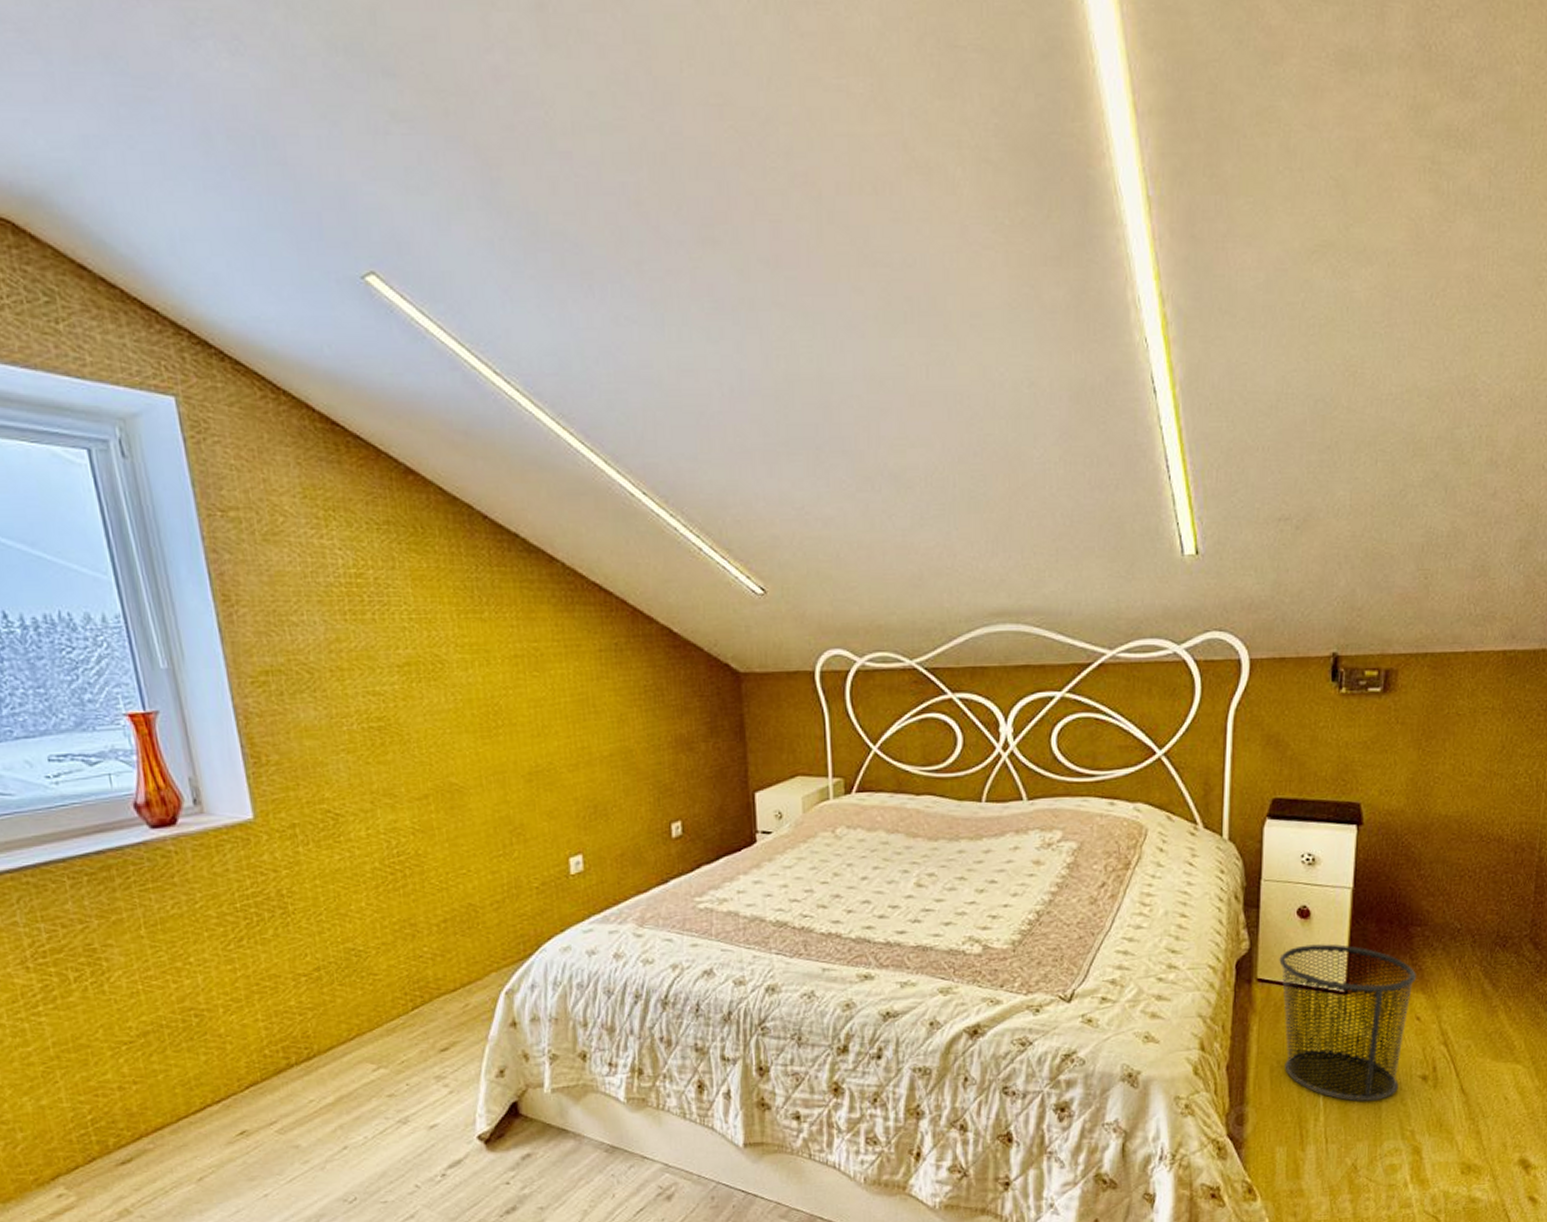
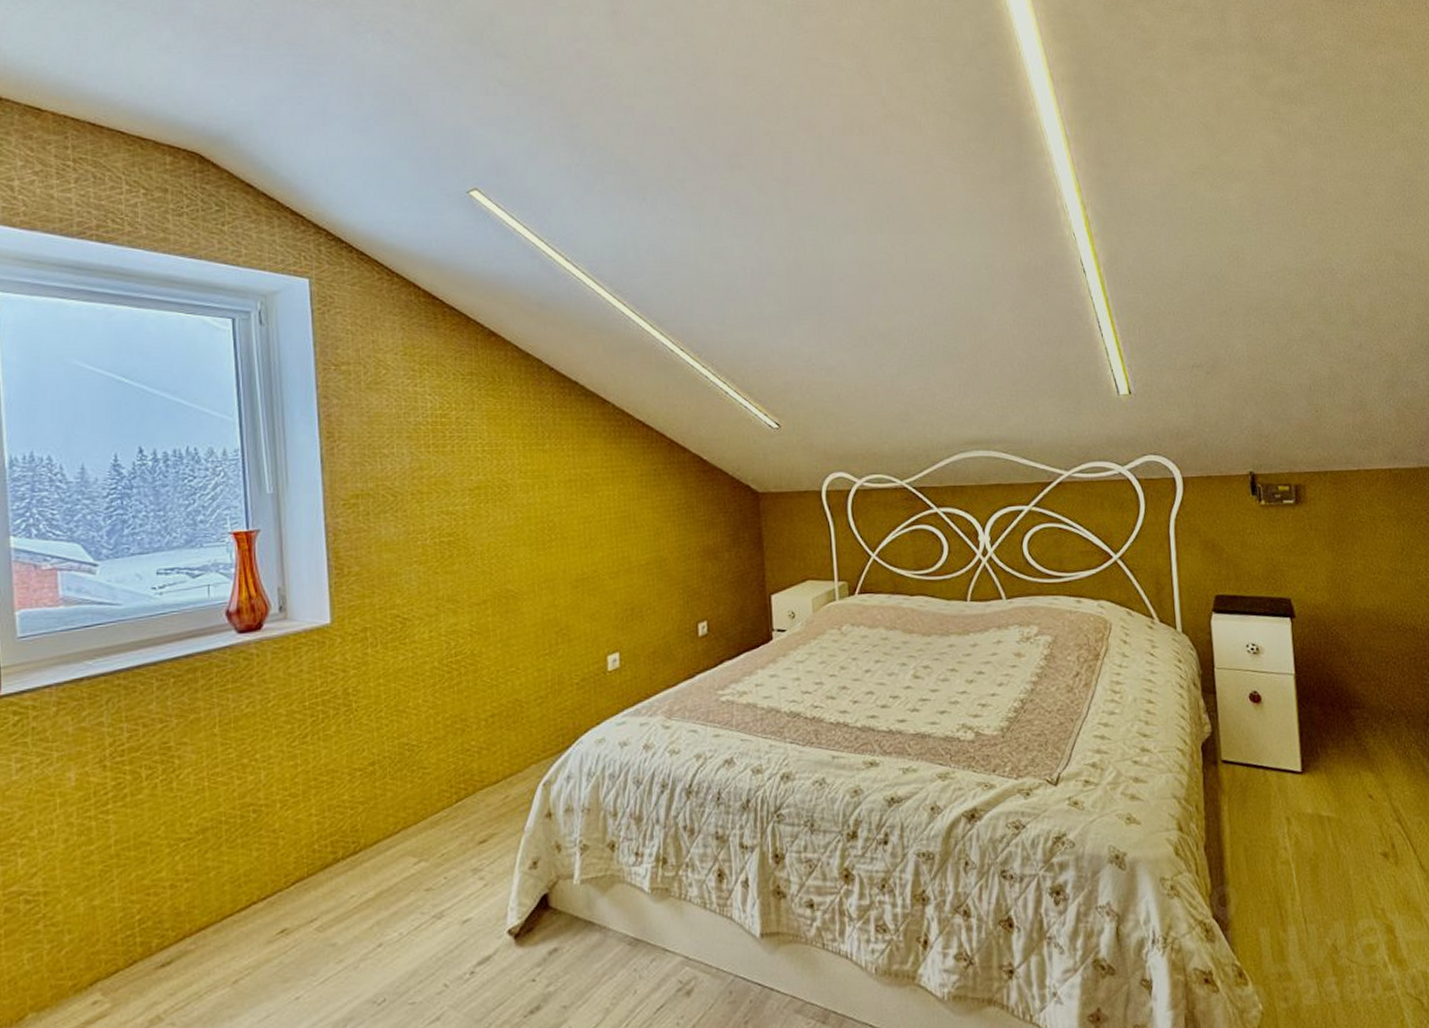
waste bin: present [1279,944,1416,1102] -> none [1239,726,1363,880]

